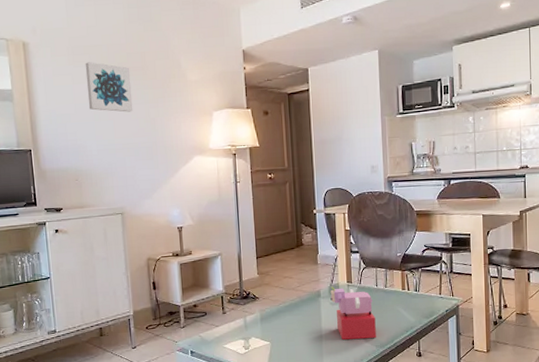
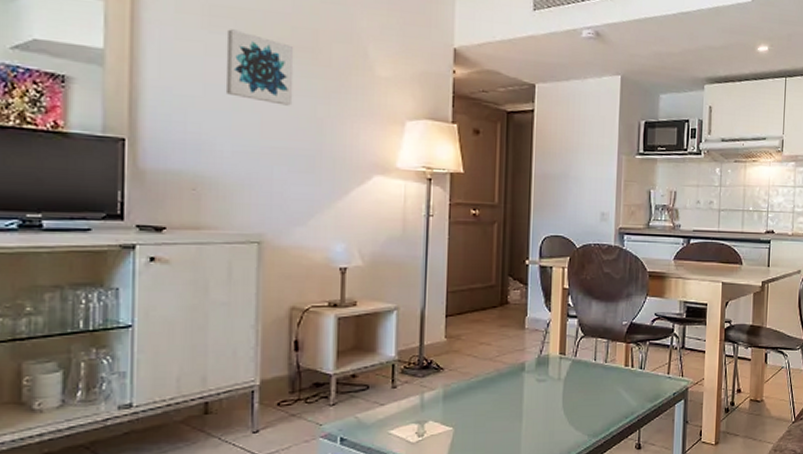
toy pig: present [330,286,376,340] -> none [537,357,590,426]

